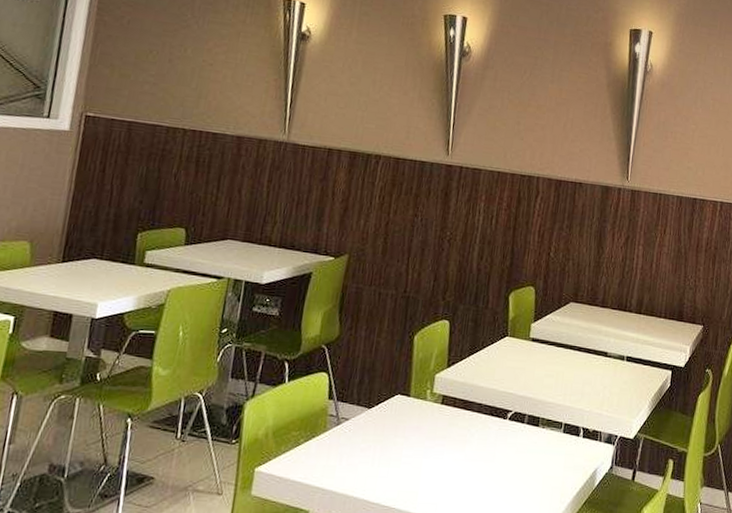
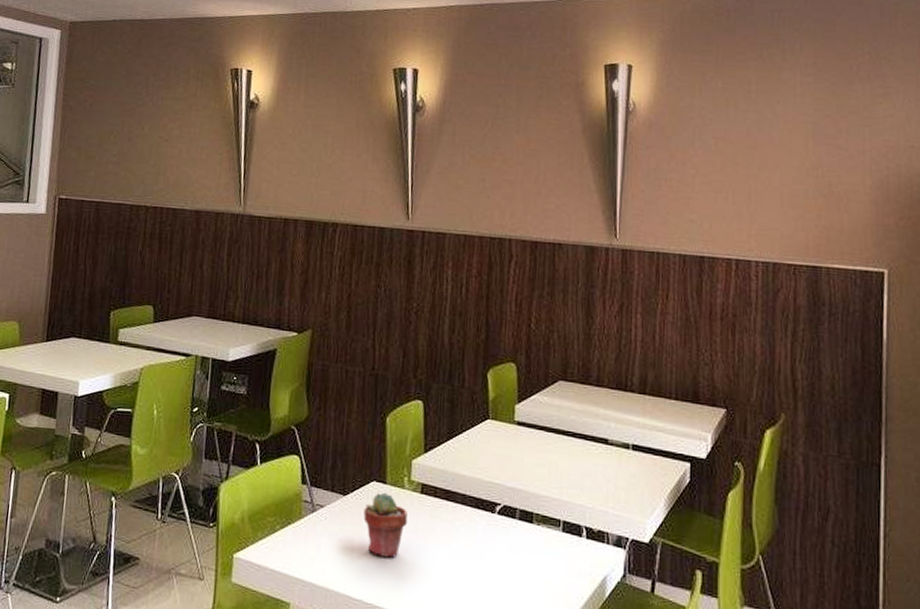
potted succulent: none [386,404,428,464] -> present [363,492,408,558]

